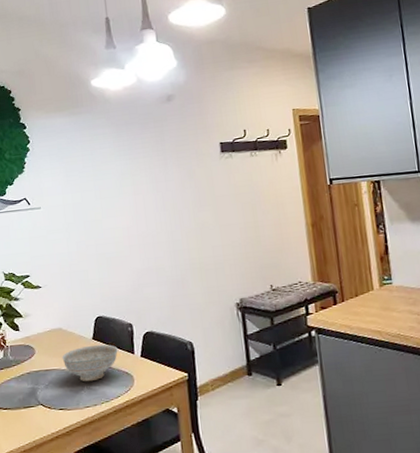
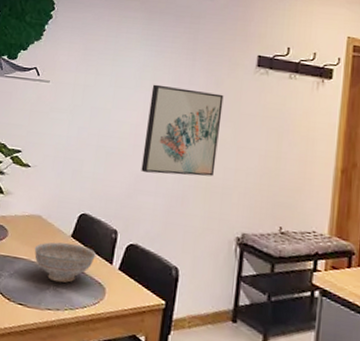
wall art: none [133,183,205,268] -> present [141,84,224,177]

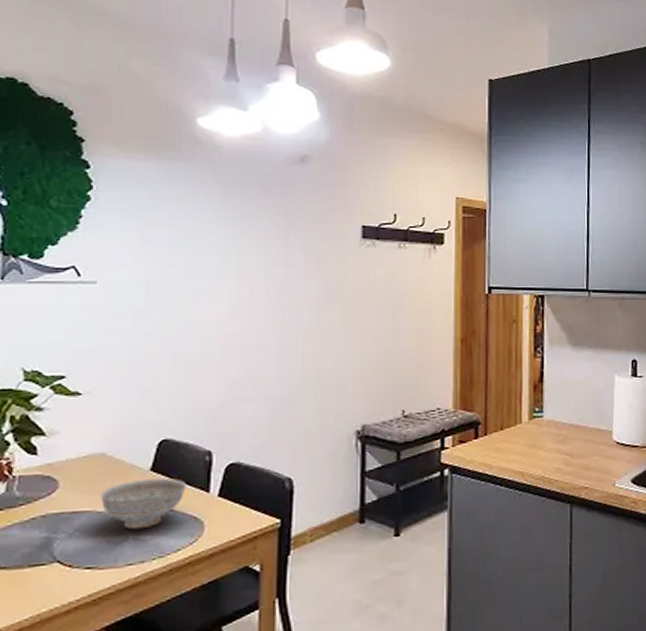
wall art: present [141,84,224,177] -> none [234,271,327,378]

